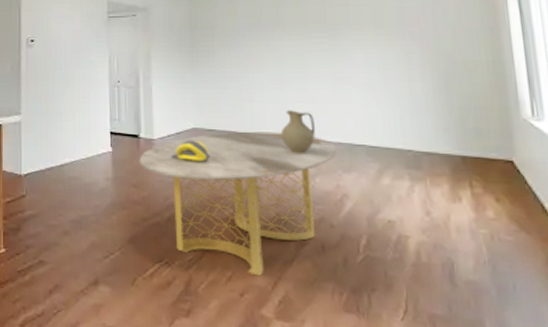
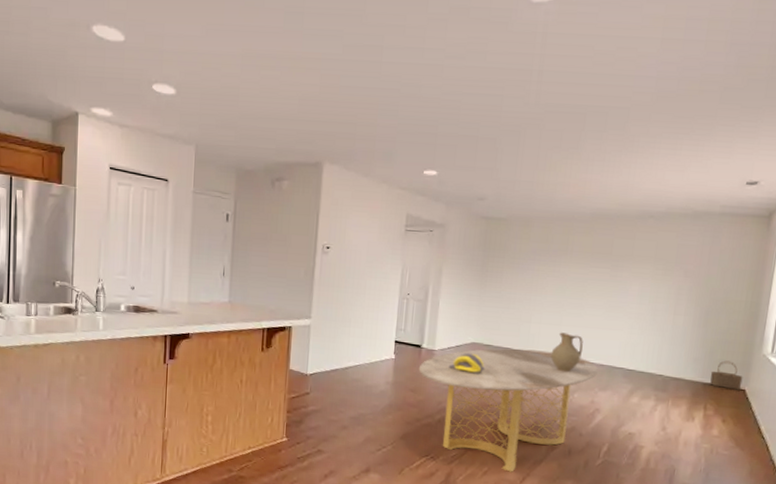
wicker basket: none [467,128,508,162] -> present [710,360,743,390]

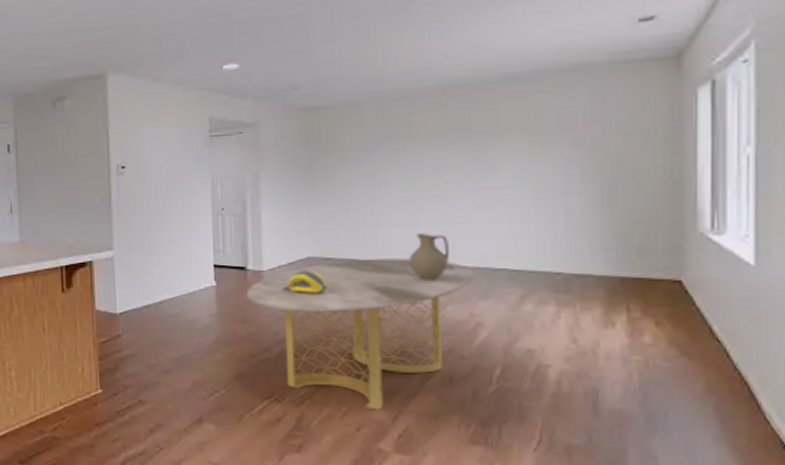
wicker basket: present [710,360,743,390] -> none [628,245,676,282]

